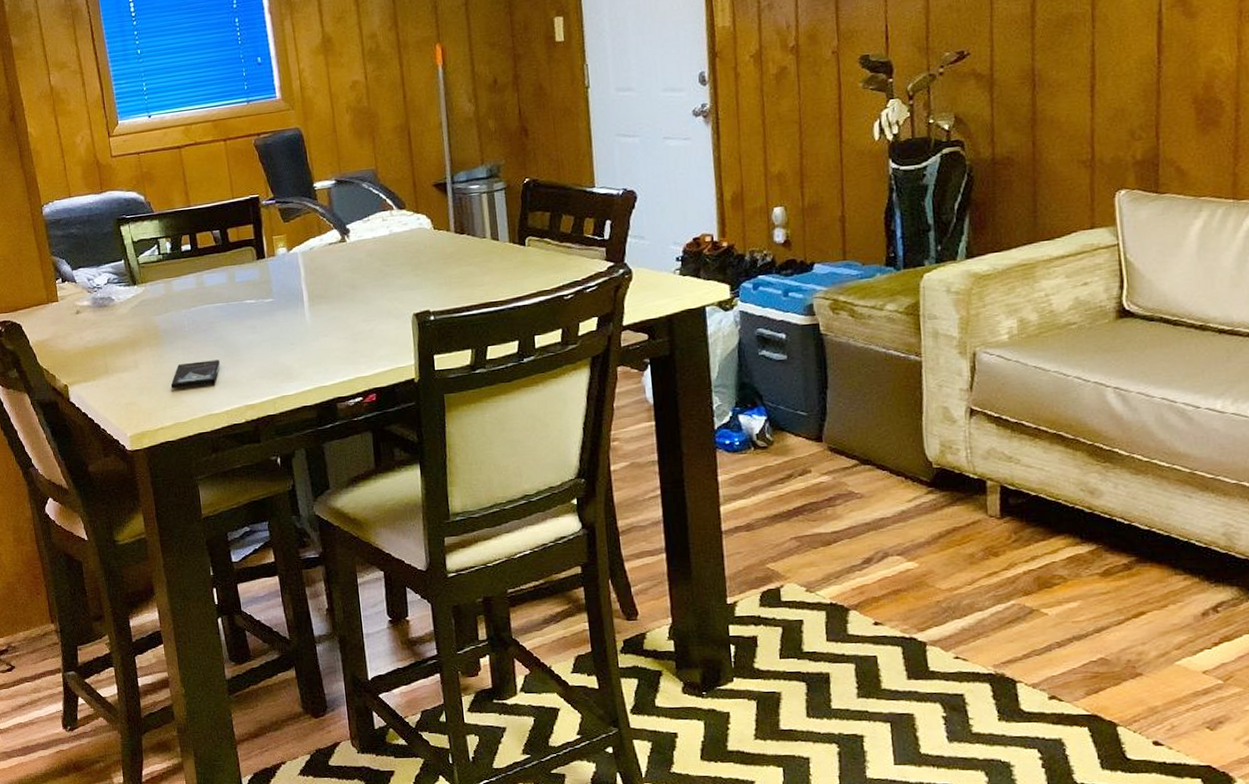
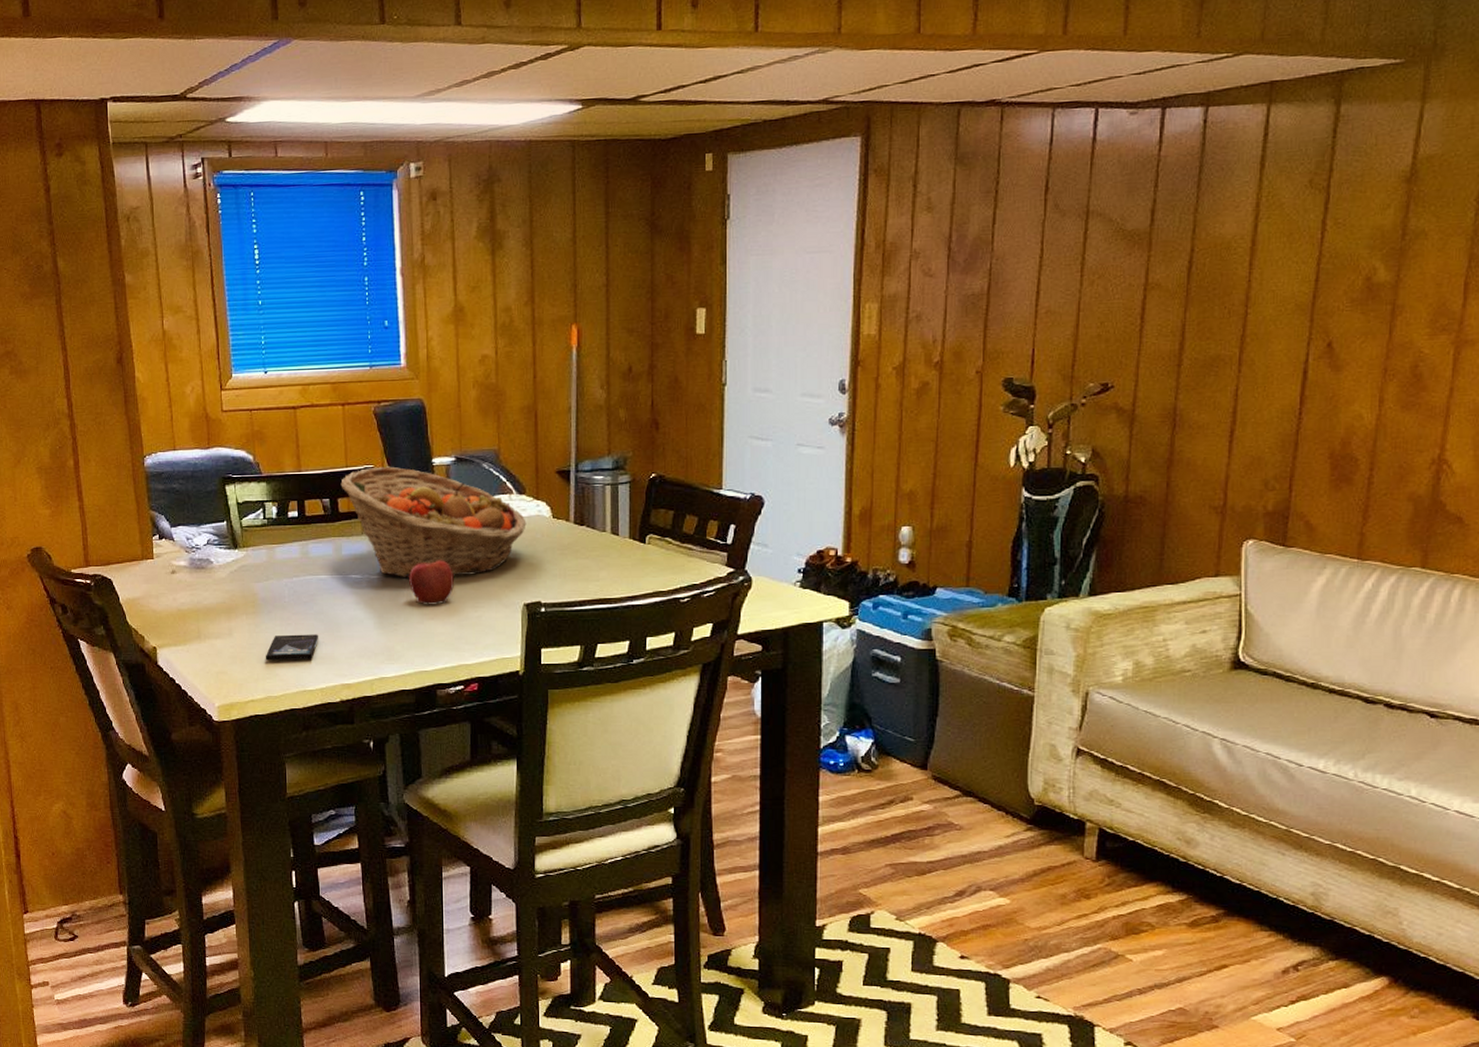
fruit basket: none [228,194,409,299] -> present [340,466,527,578]
apple: none [301,279,345,323] -> present [409,560,454,605]

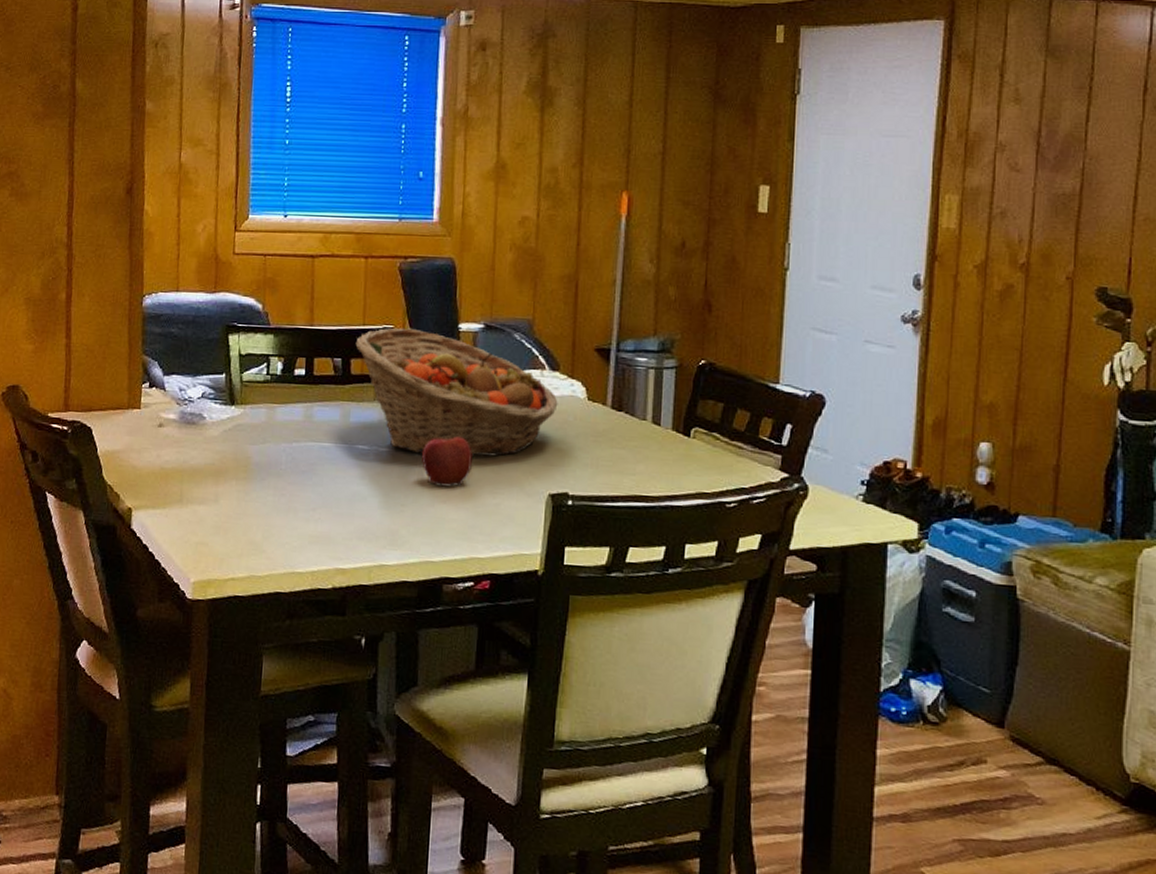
smartphone: present [265,634,318,661] -> none [252,506,314,537]

